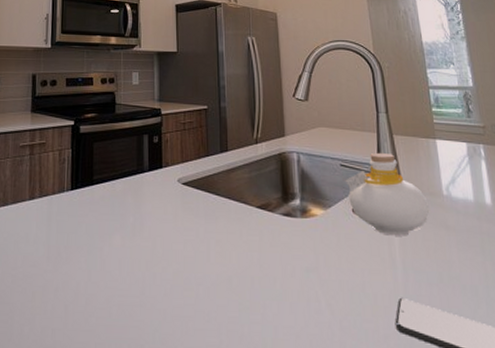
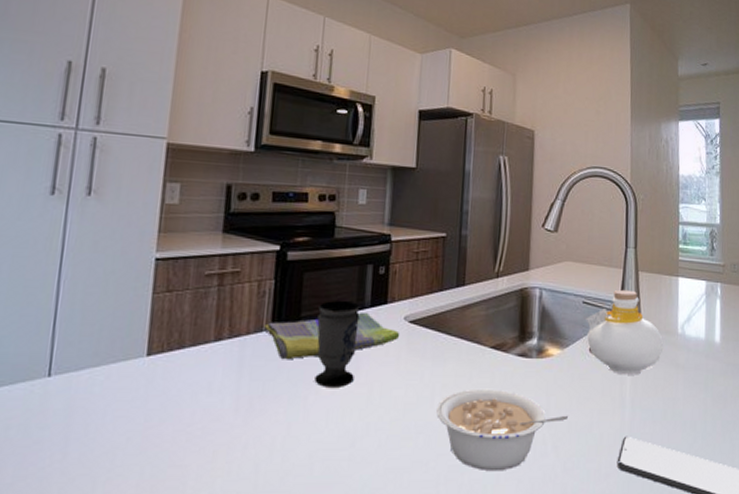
dish towel: none [65,175,175,216] -> present [263,312,400,360]
cup: none [106,166,140,242] -> present [314,301,361,389]
legume: none [213,245,340,326] -> present [436,388,569,472]

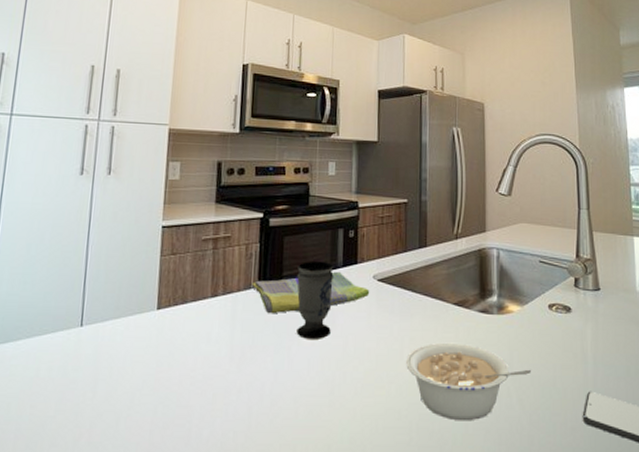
bottle: present [586,289,664,375] -> none [543,249,623,332]

